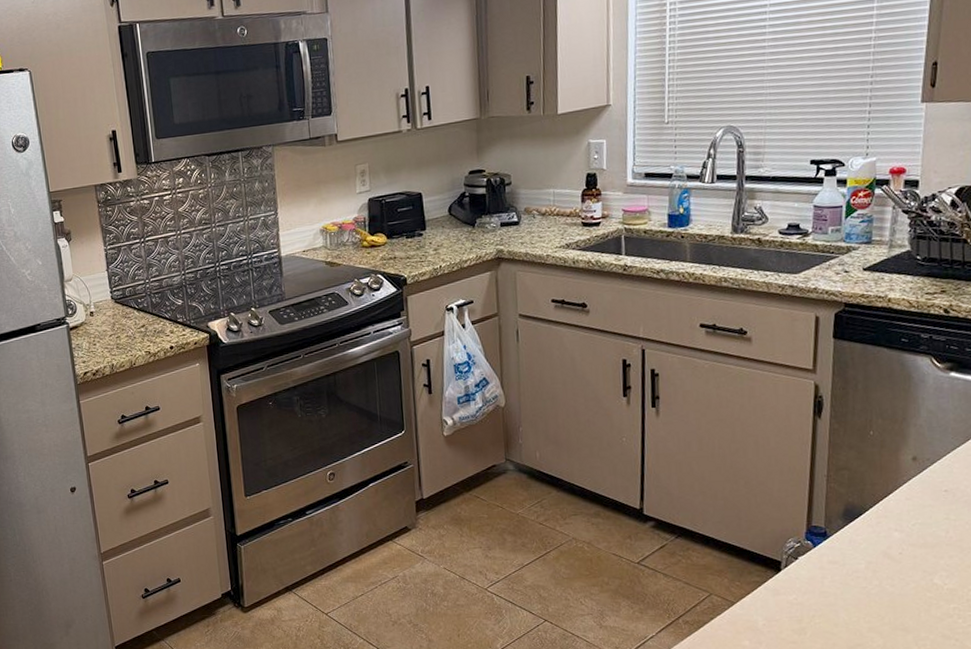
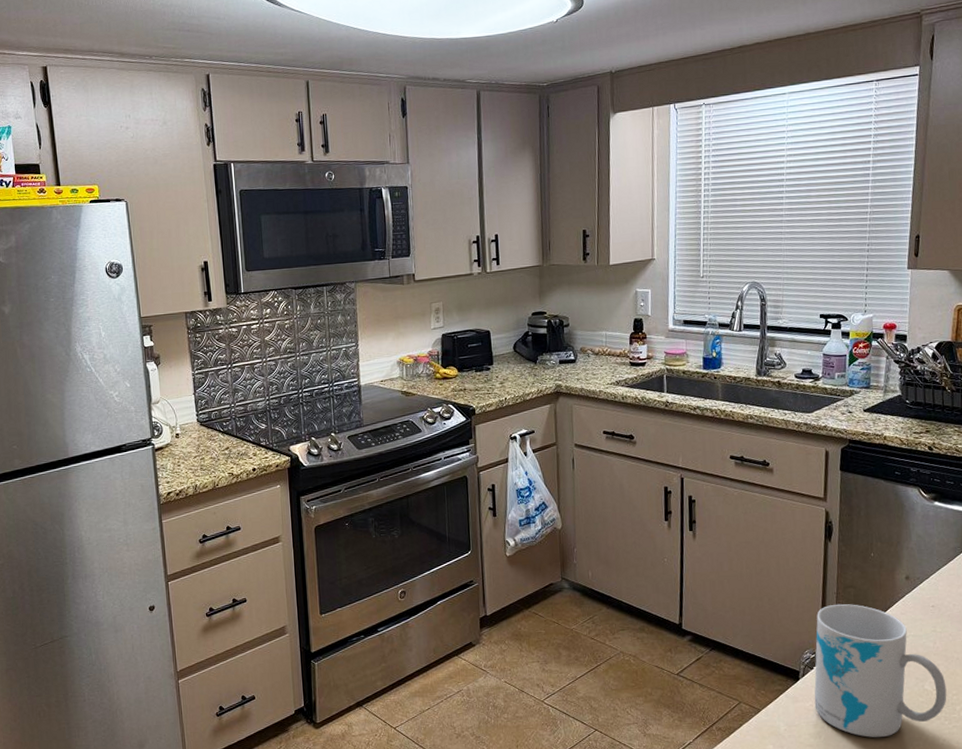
mug: none [798,488,962,636] -> present [814,604,947,738]

